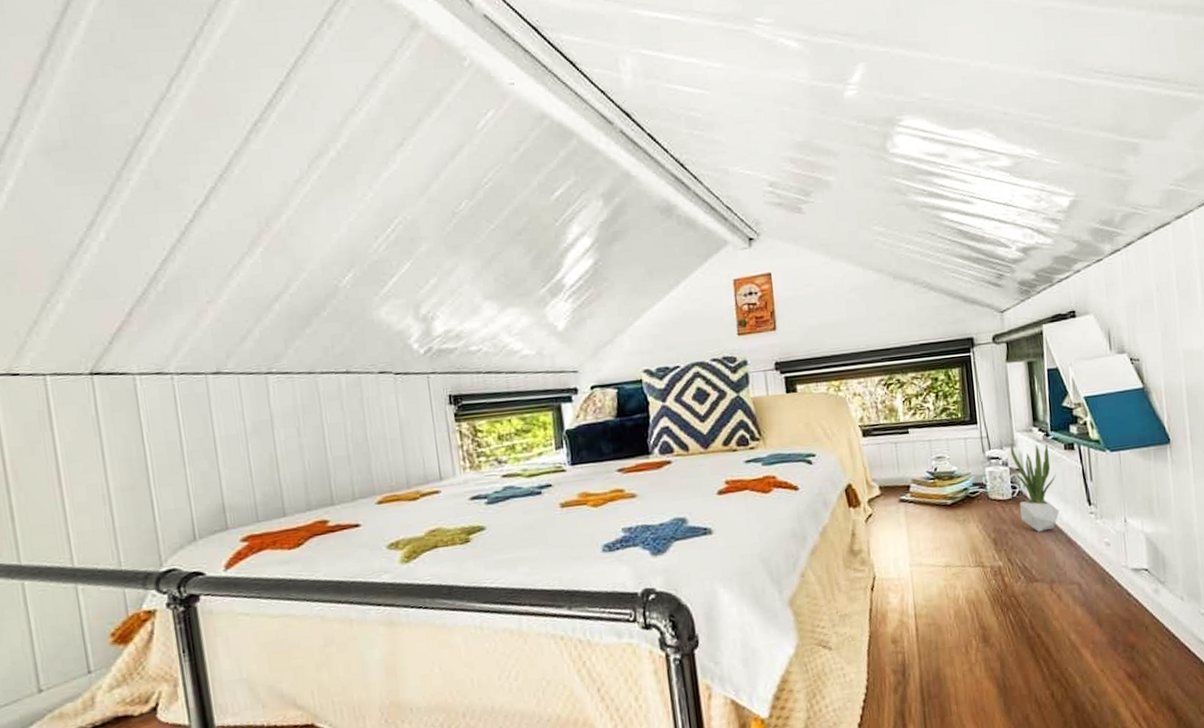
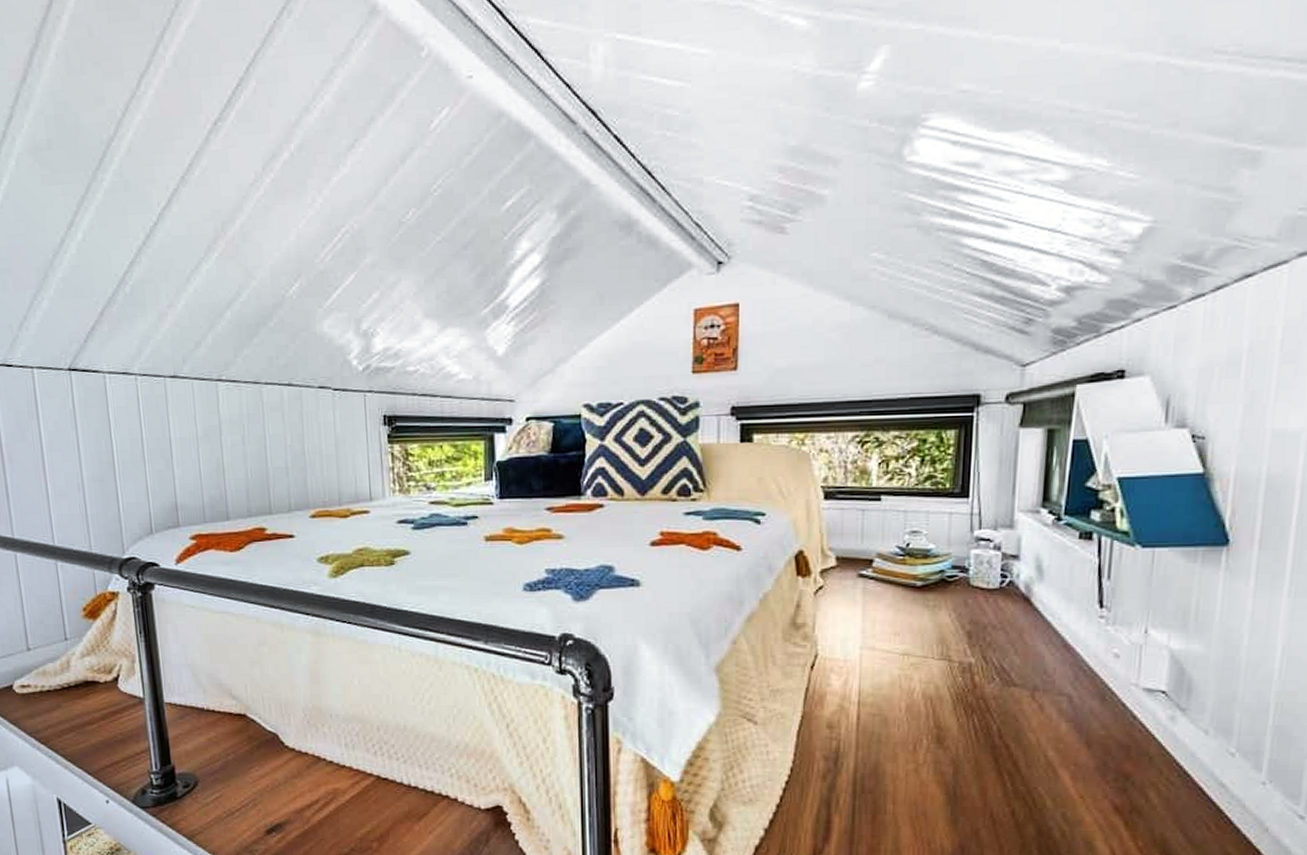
potted plant: present [1010,443,1060,532] -> none [1007,524,1062,631]

